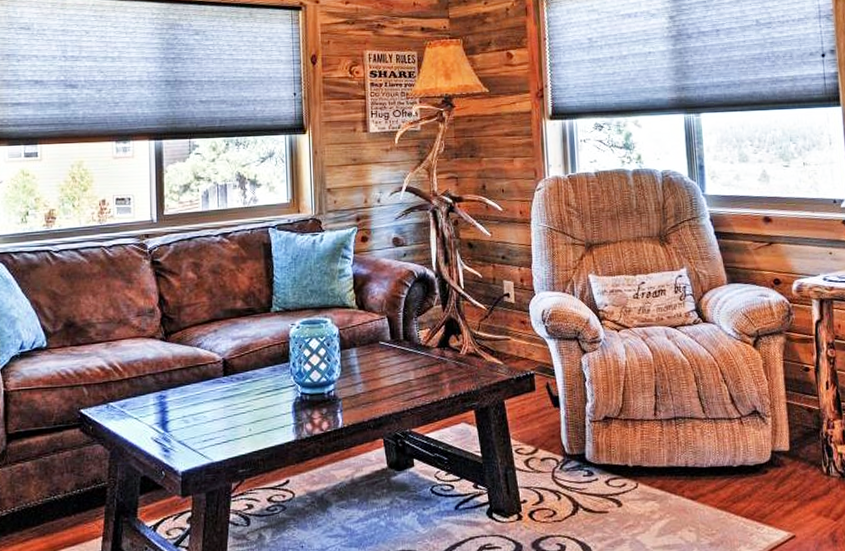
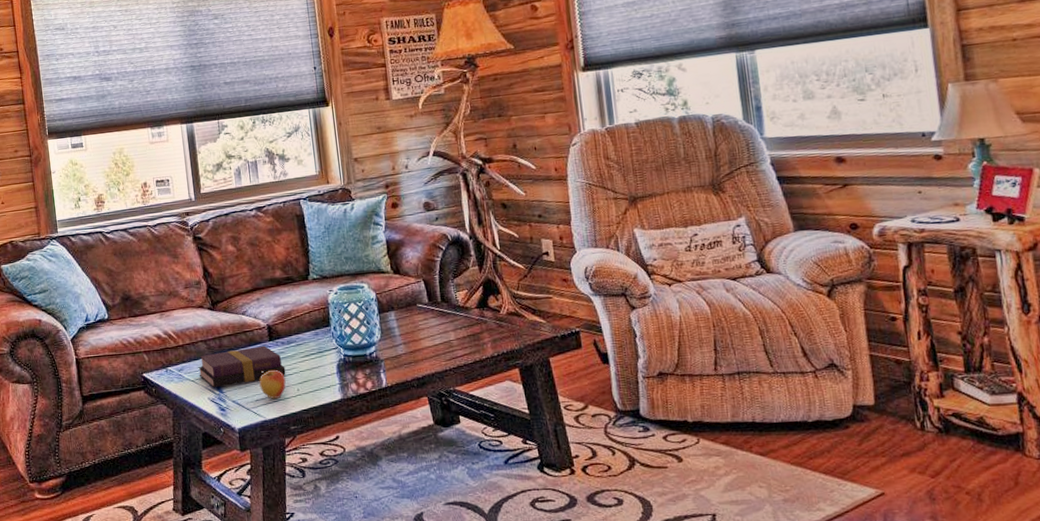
book: none [143,381,239,427] -> present [198,345,286,388]
apple: none [209,408,238,439] -> present [259,370,286,399]

